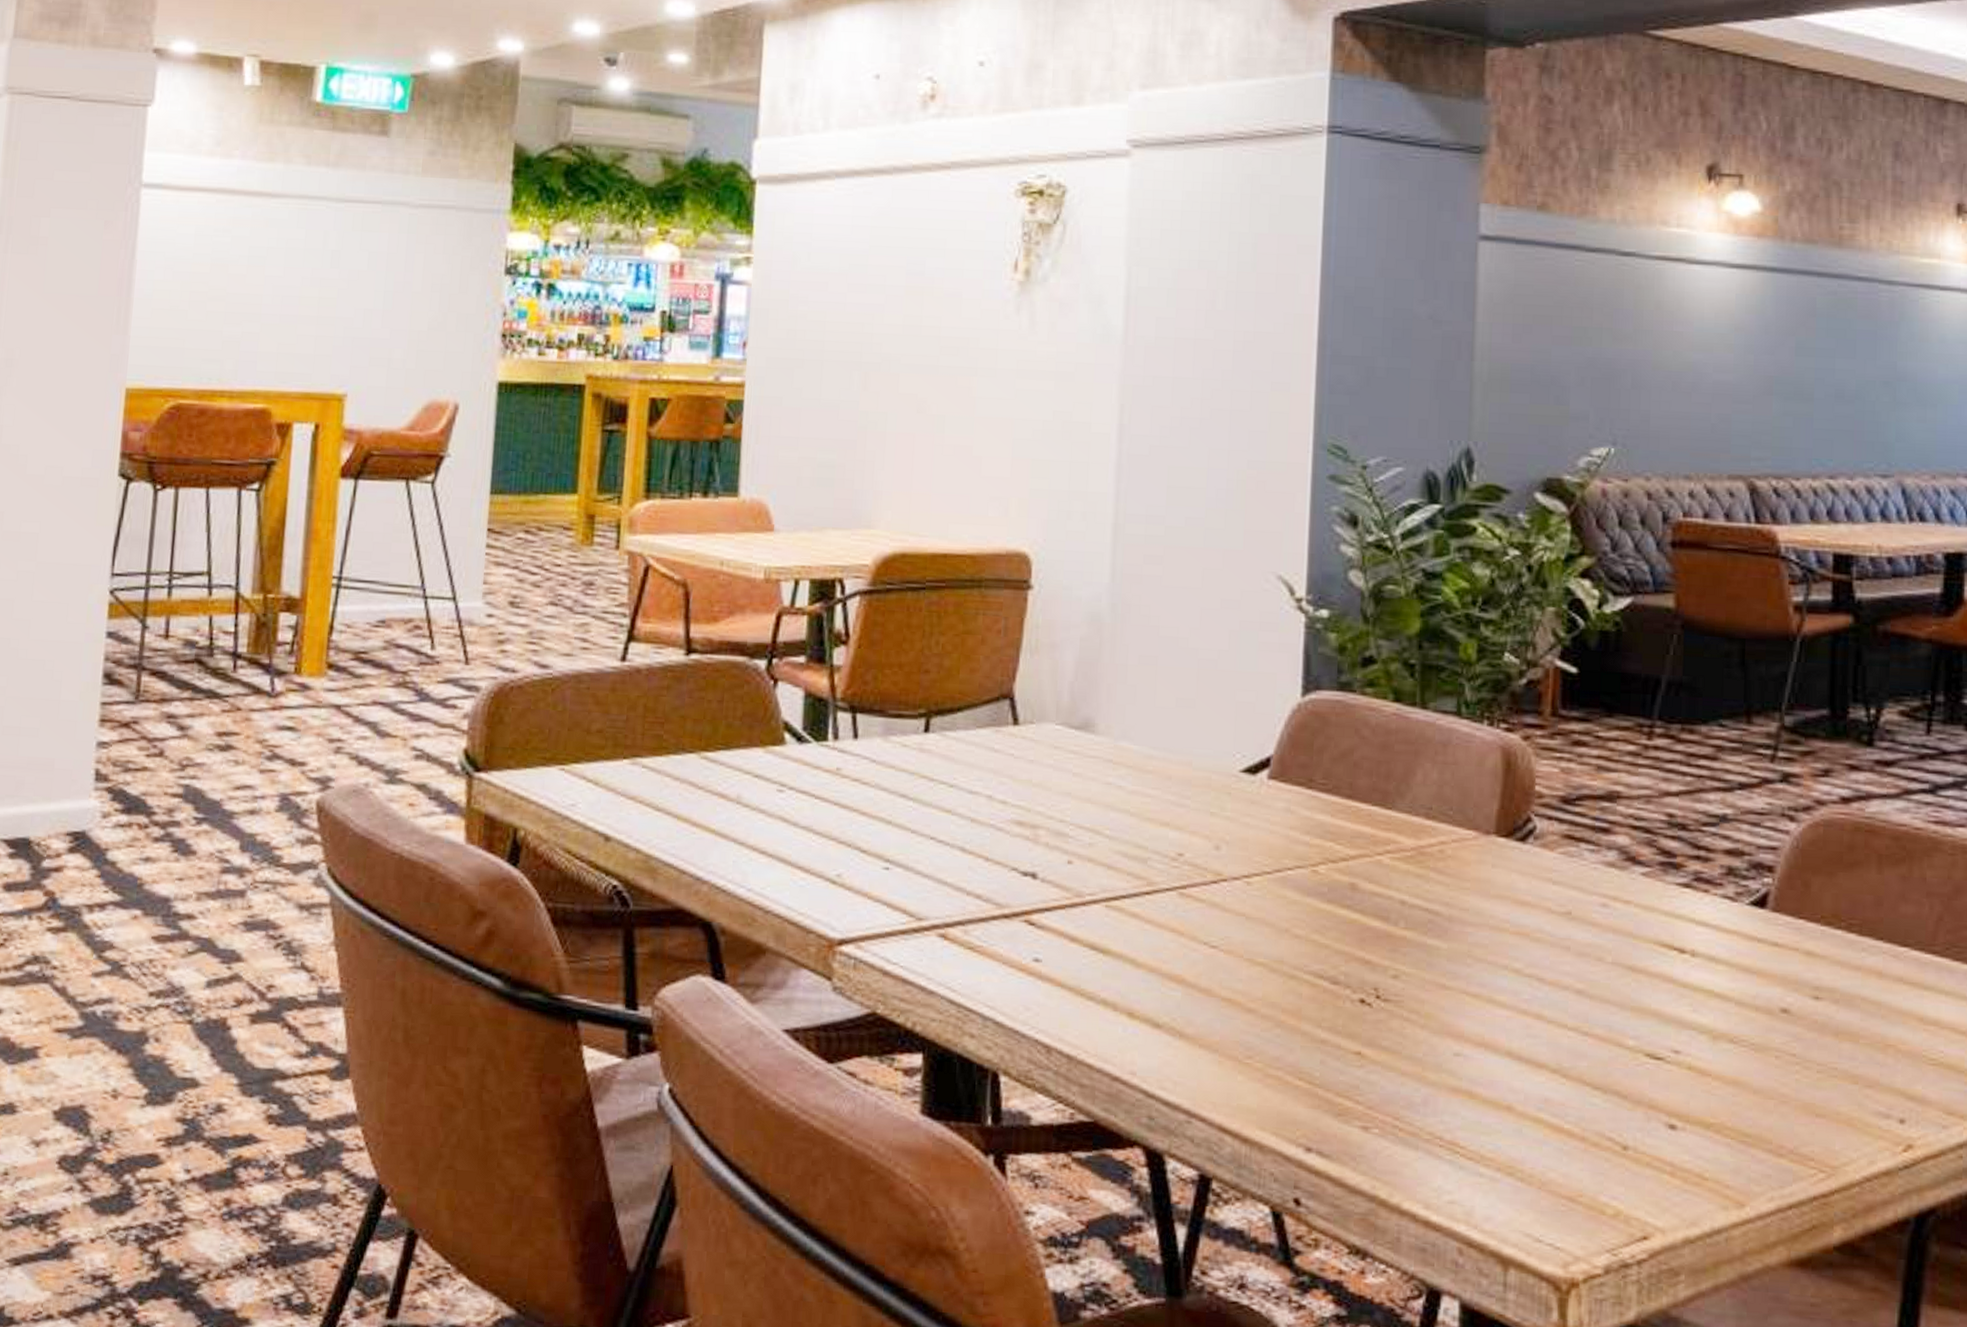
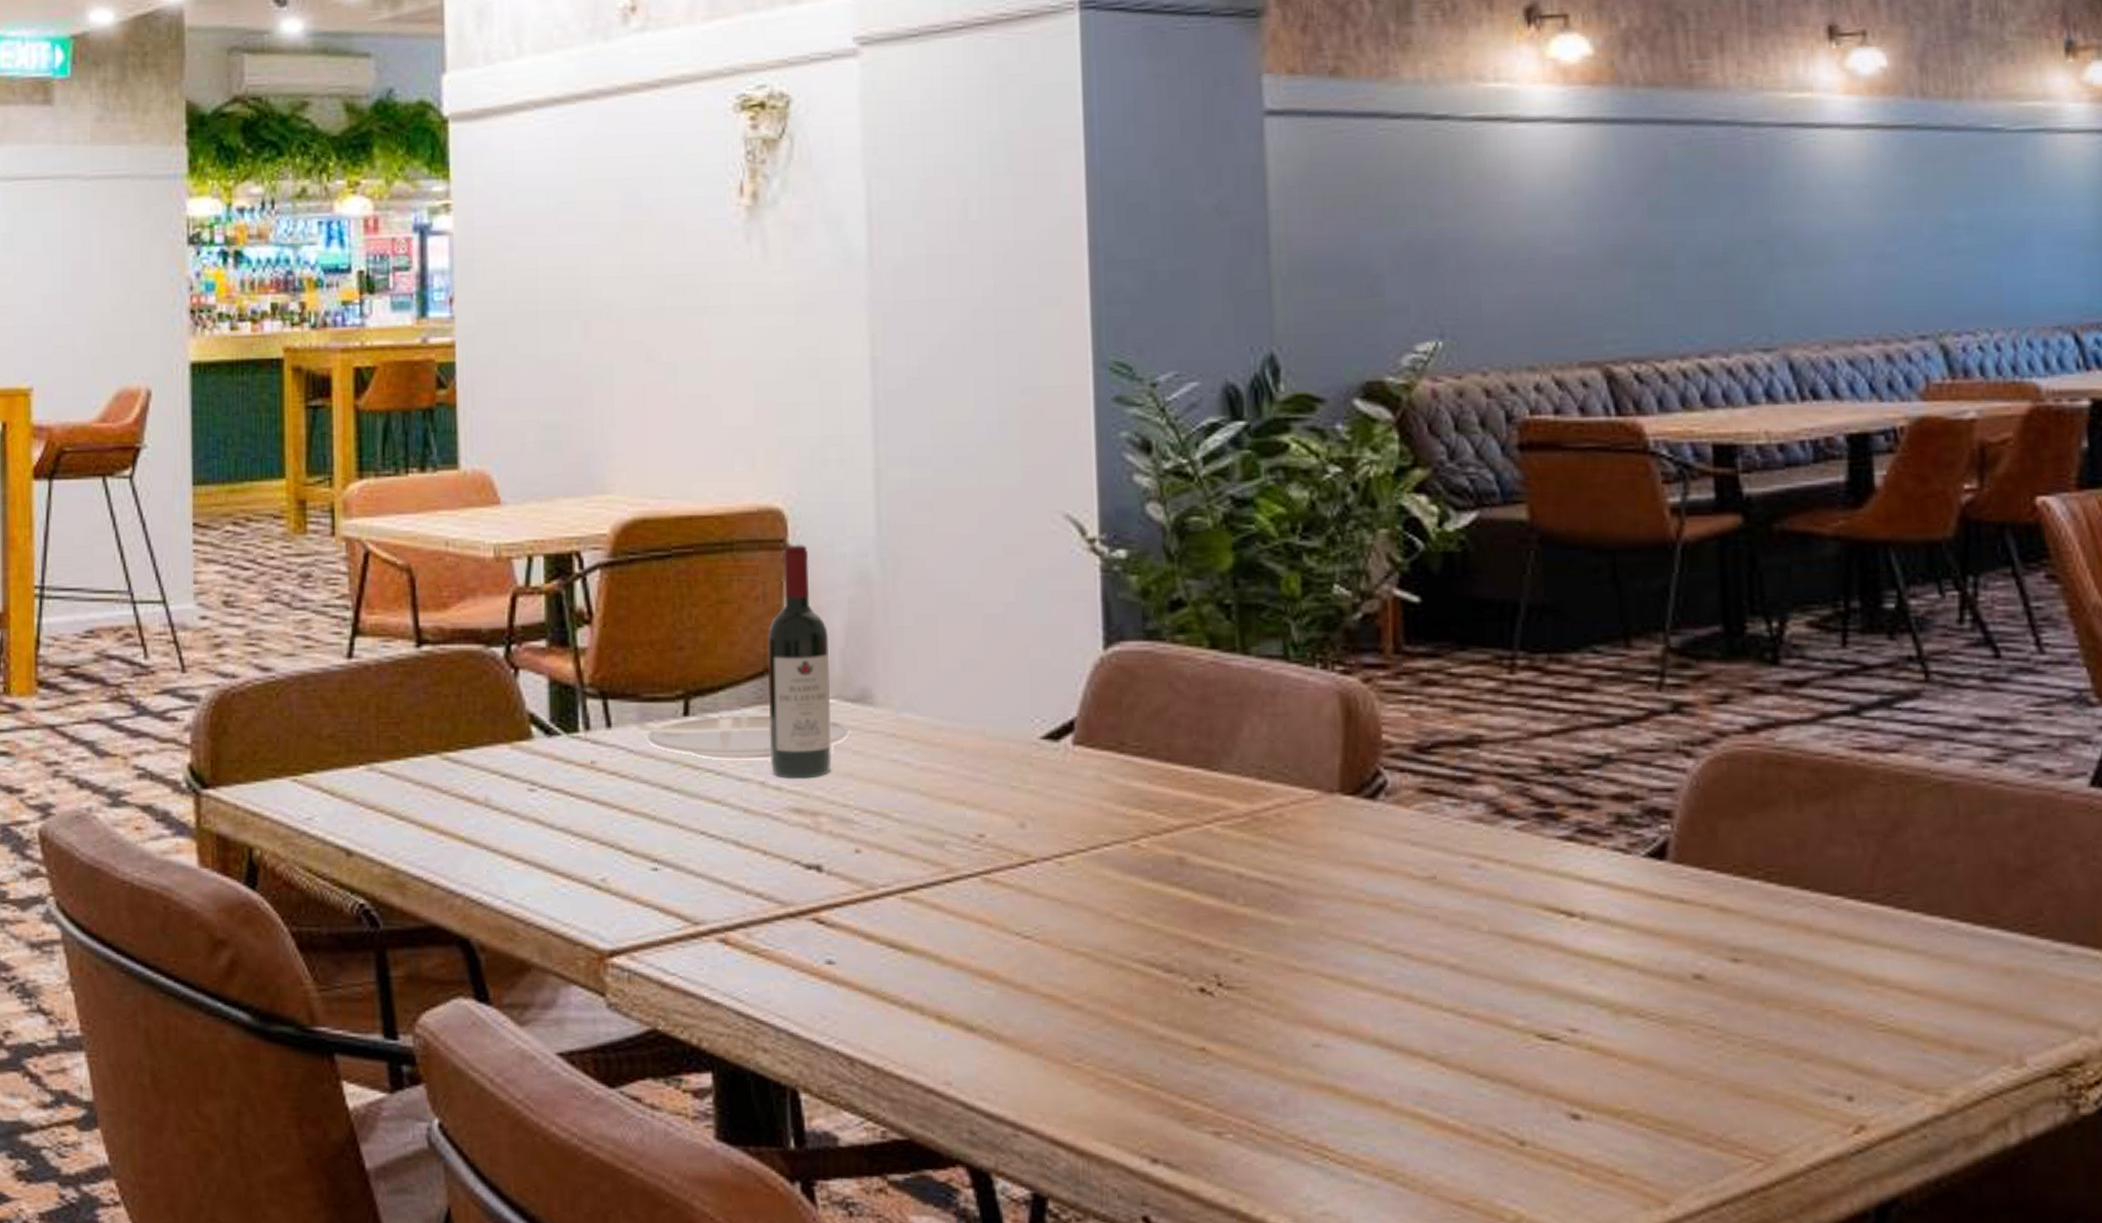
plate: none [890,735,1071,775] -> present [648,715,849,759]
wine bottle: none [999,585,1060,795] -> present [766,543,833,779]

